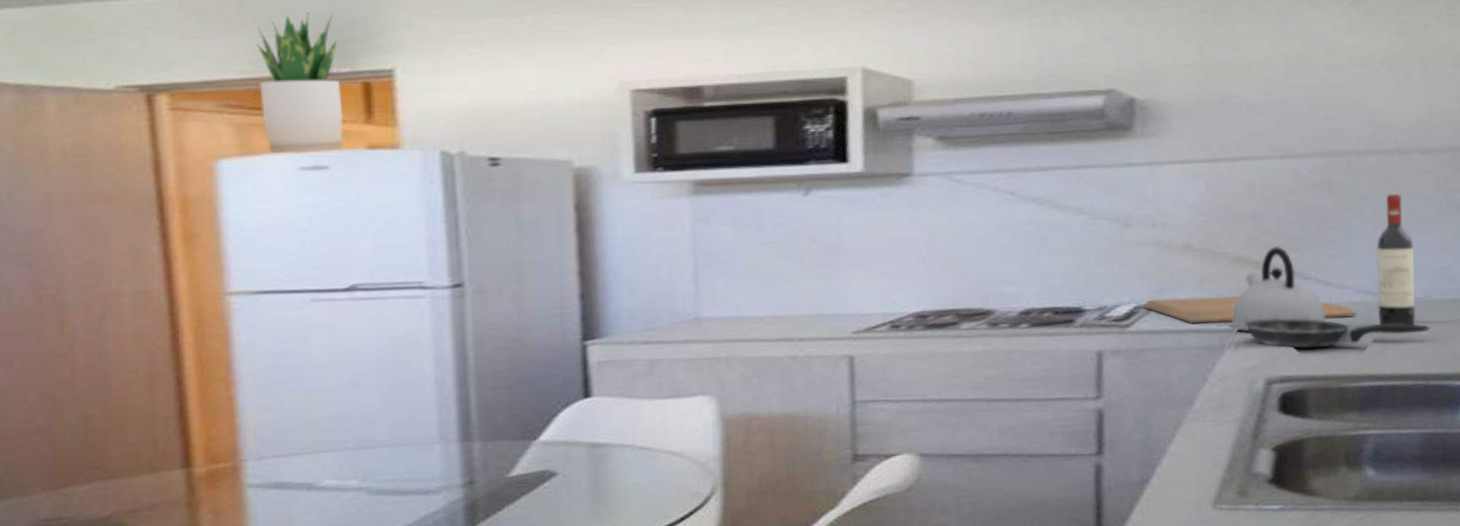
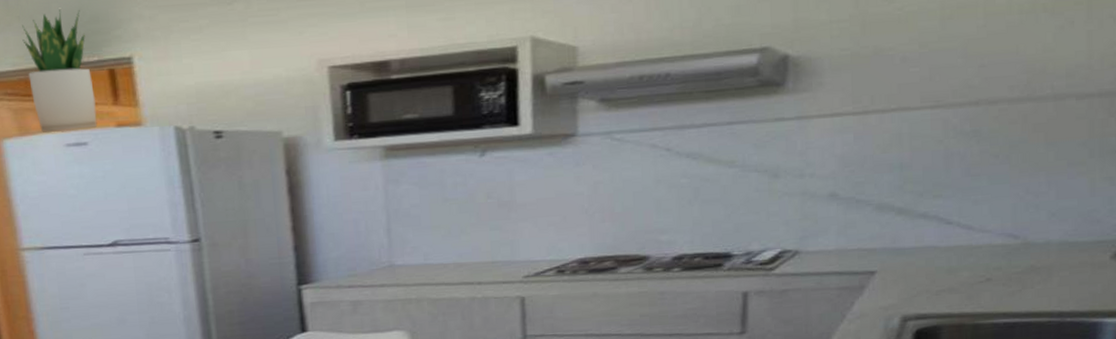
chopping board: present [1143,295,1356,324] -> none [788,240,996,267]
kettle: present [1230,245,1326,332] -> none [870,193,965,273]
frying pan: present [1244,318,1431,350] -> none [884,261,1070,290]
wine bottle: present [1376,193,1417,326] -> none [1017,139,1061,267]

